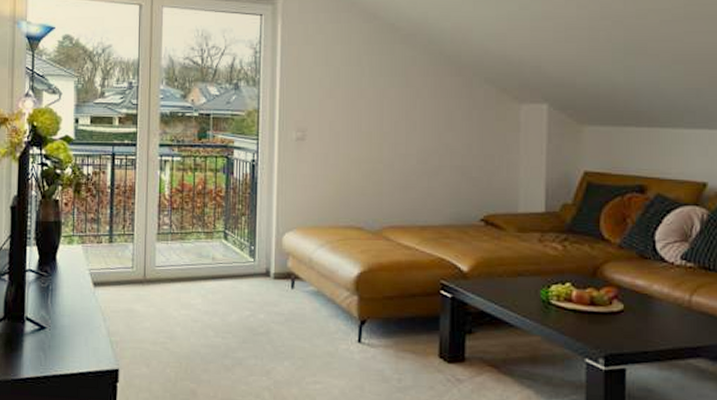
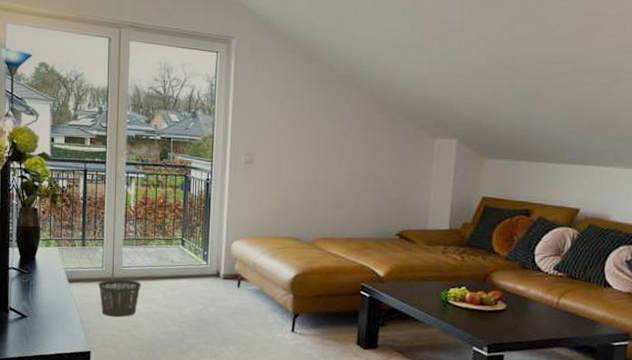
basket: none [128,280,178,328] -> present [98,279,142,318]

